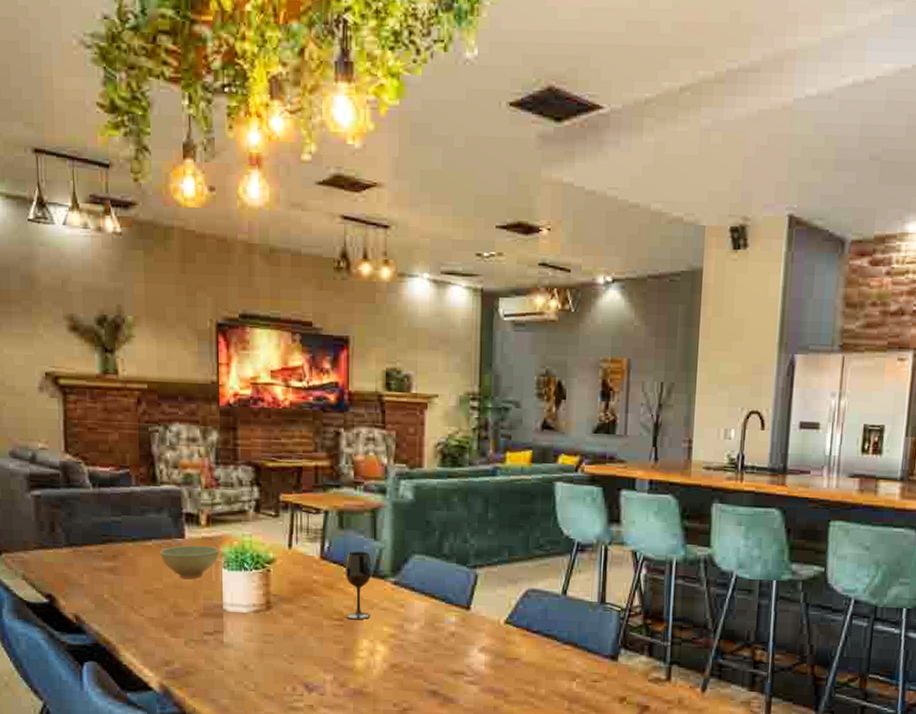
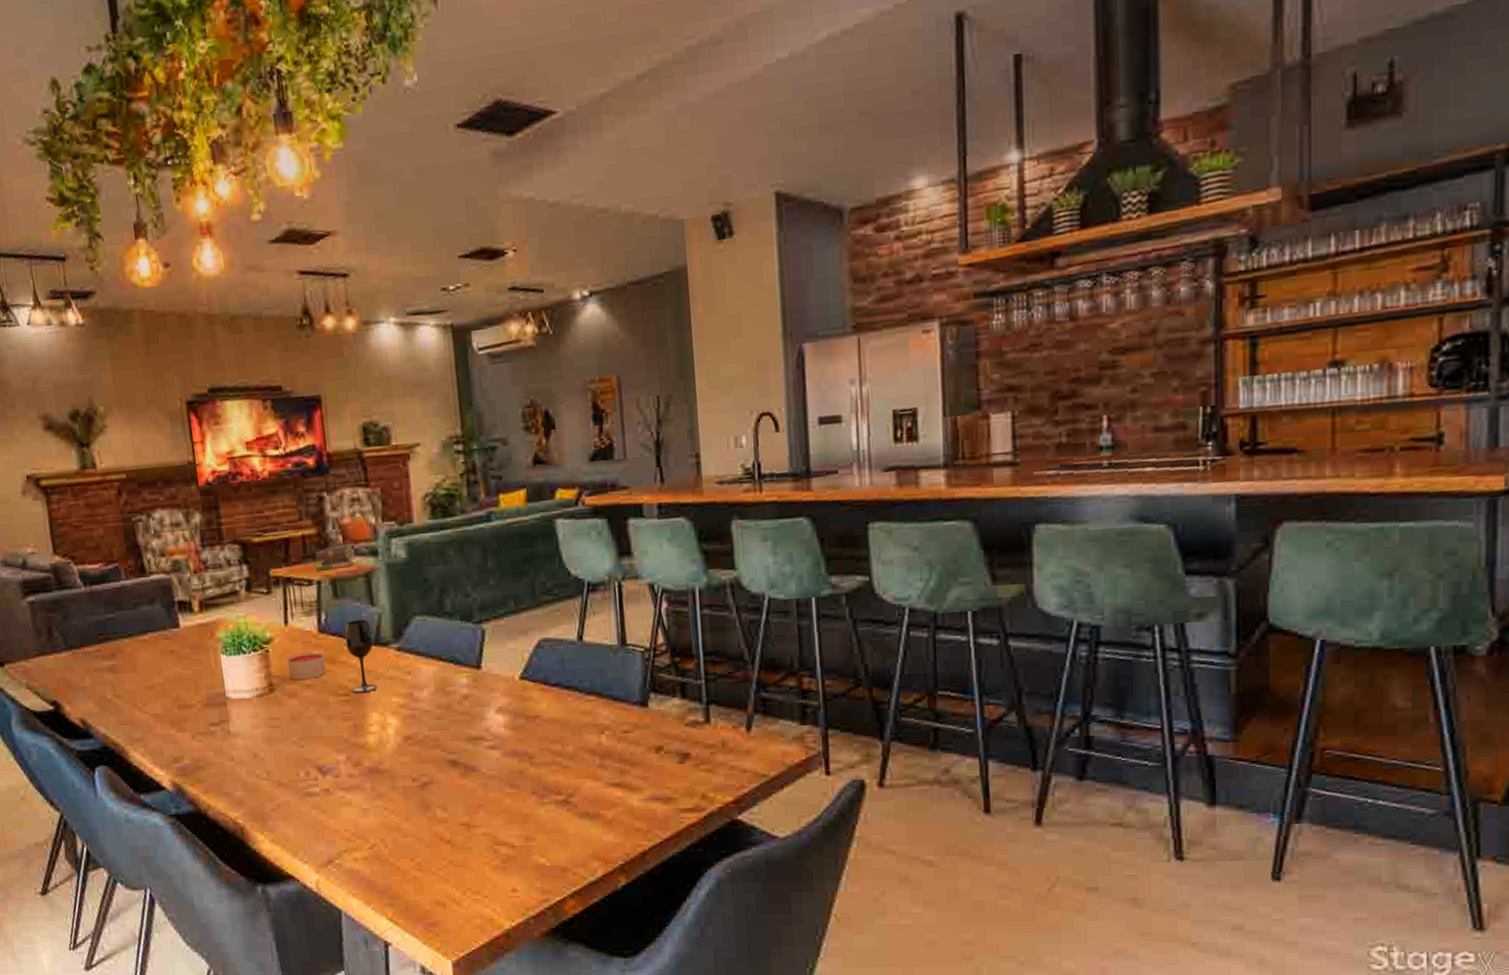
bowl: present [159,545,220,580] -> none [156,632,216,670]
candle: none [287,577,323,602] -> present [287,653,326,681]
books: none [324,479,365,502] -> present [315,544,357,571]

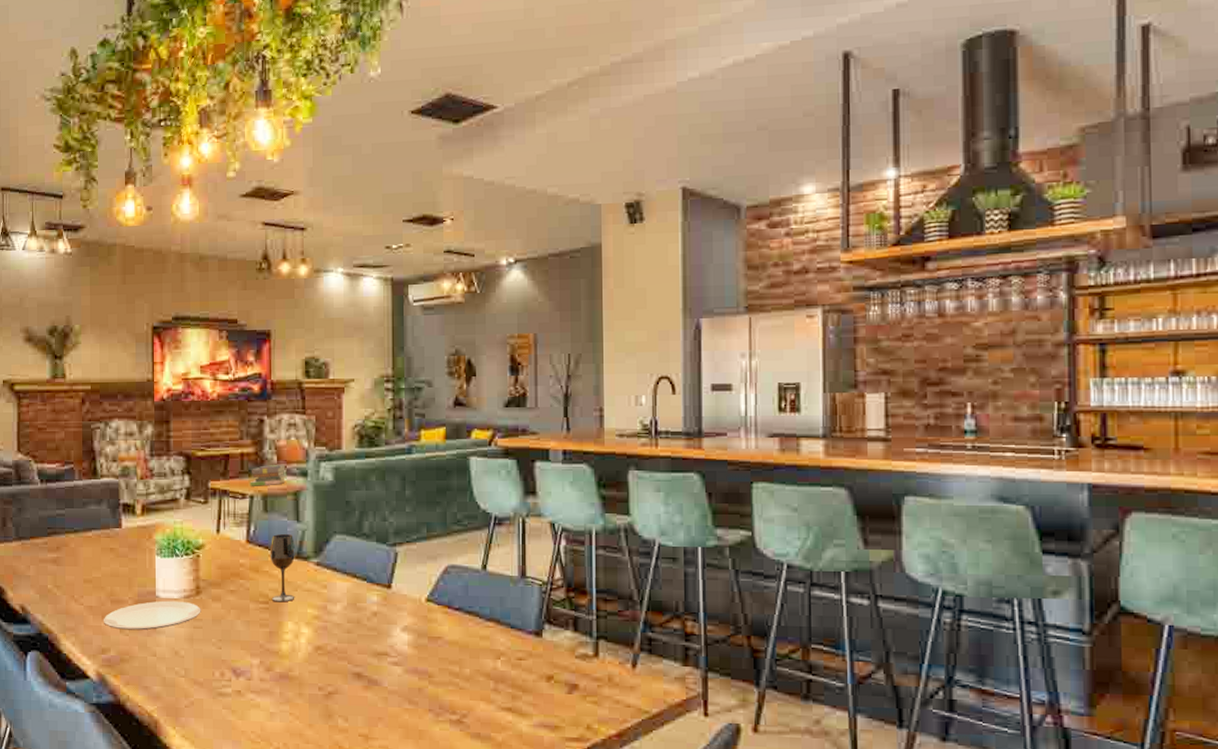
plate: none [171,700,277,736] -> present [103,600,201,631]
candle: present [287,653,326,681] -> none [215,561,249,586]

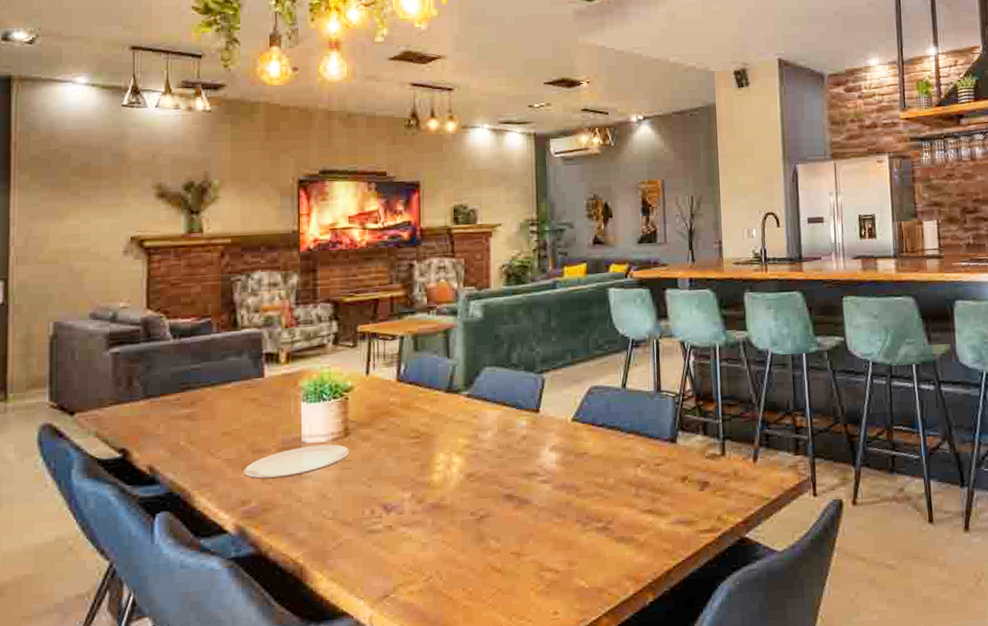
books: present [250,464,288,486] -> none [400,304,438,328]
wine glass: present [269,533,296,603] -> none [420,369,447,436]

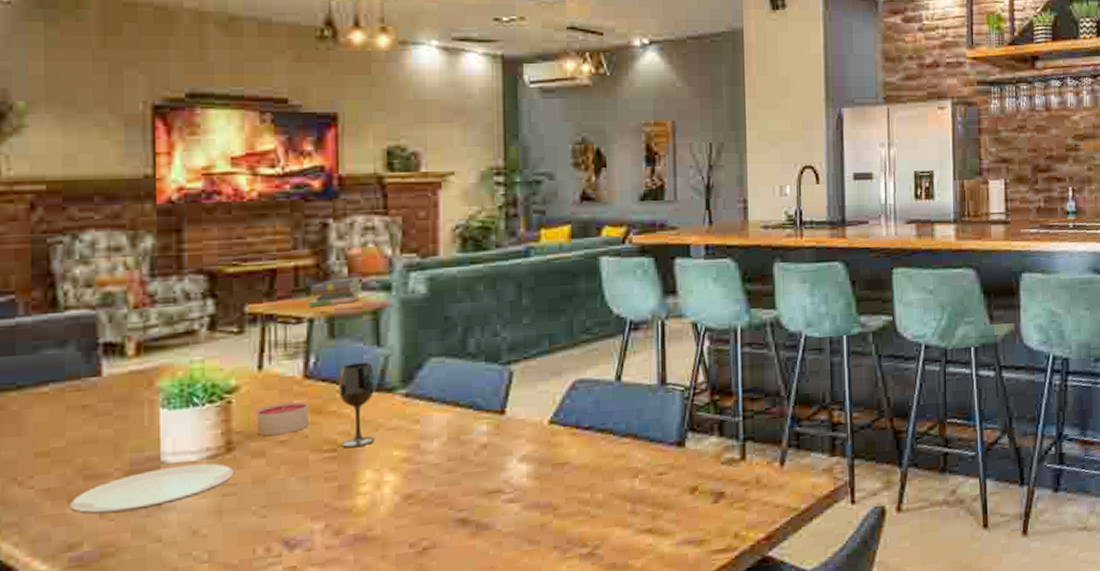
candle: none [364,399,400,425] -> present [256,402,308,436]
books: none [400,304,438,328] -> present [308,277,364,307]
wine glass: none [420,369,447,436] -> present [338,361,376,448]

